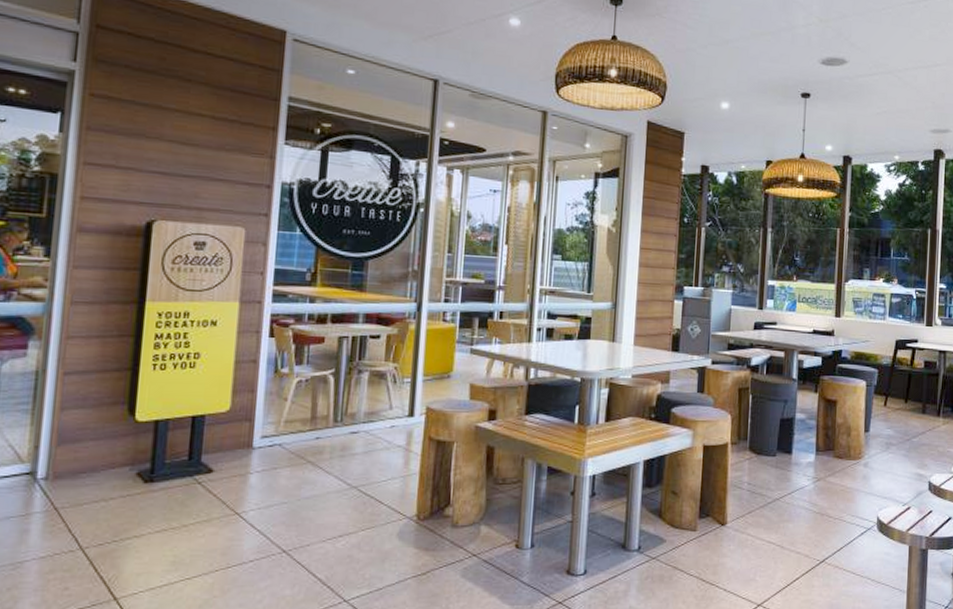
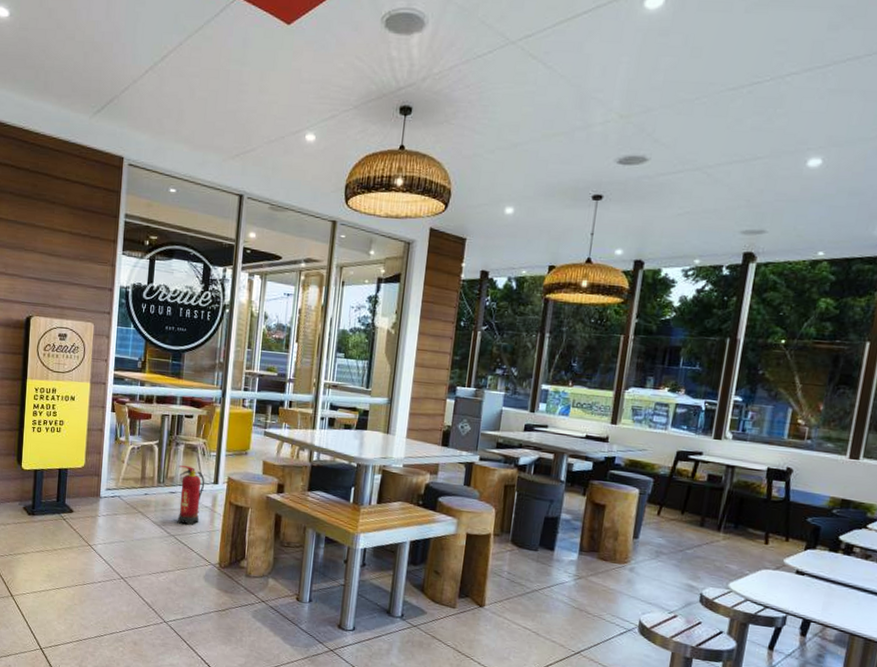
fire extinguisher: none [362,398,397,471] -> present [178,465,205,525]

